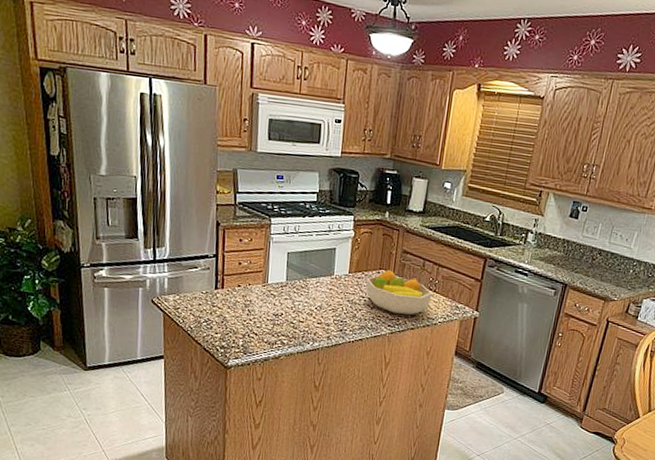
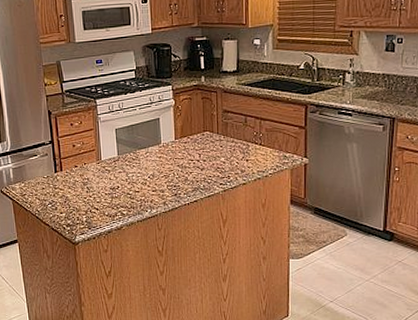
fruit bowl: present [366,269,432,315] -> none [193,130,259,171]

